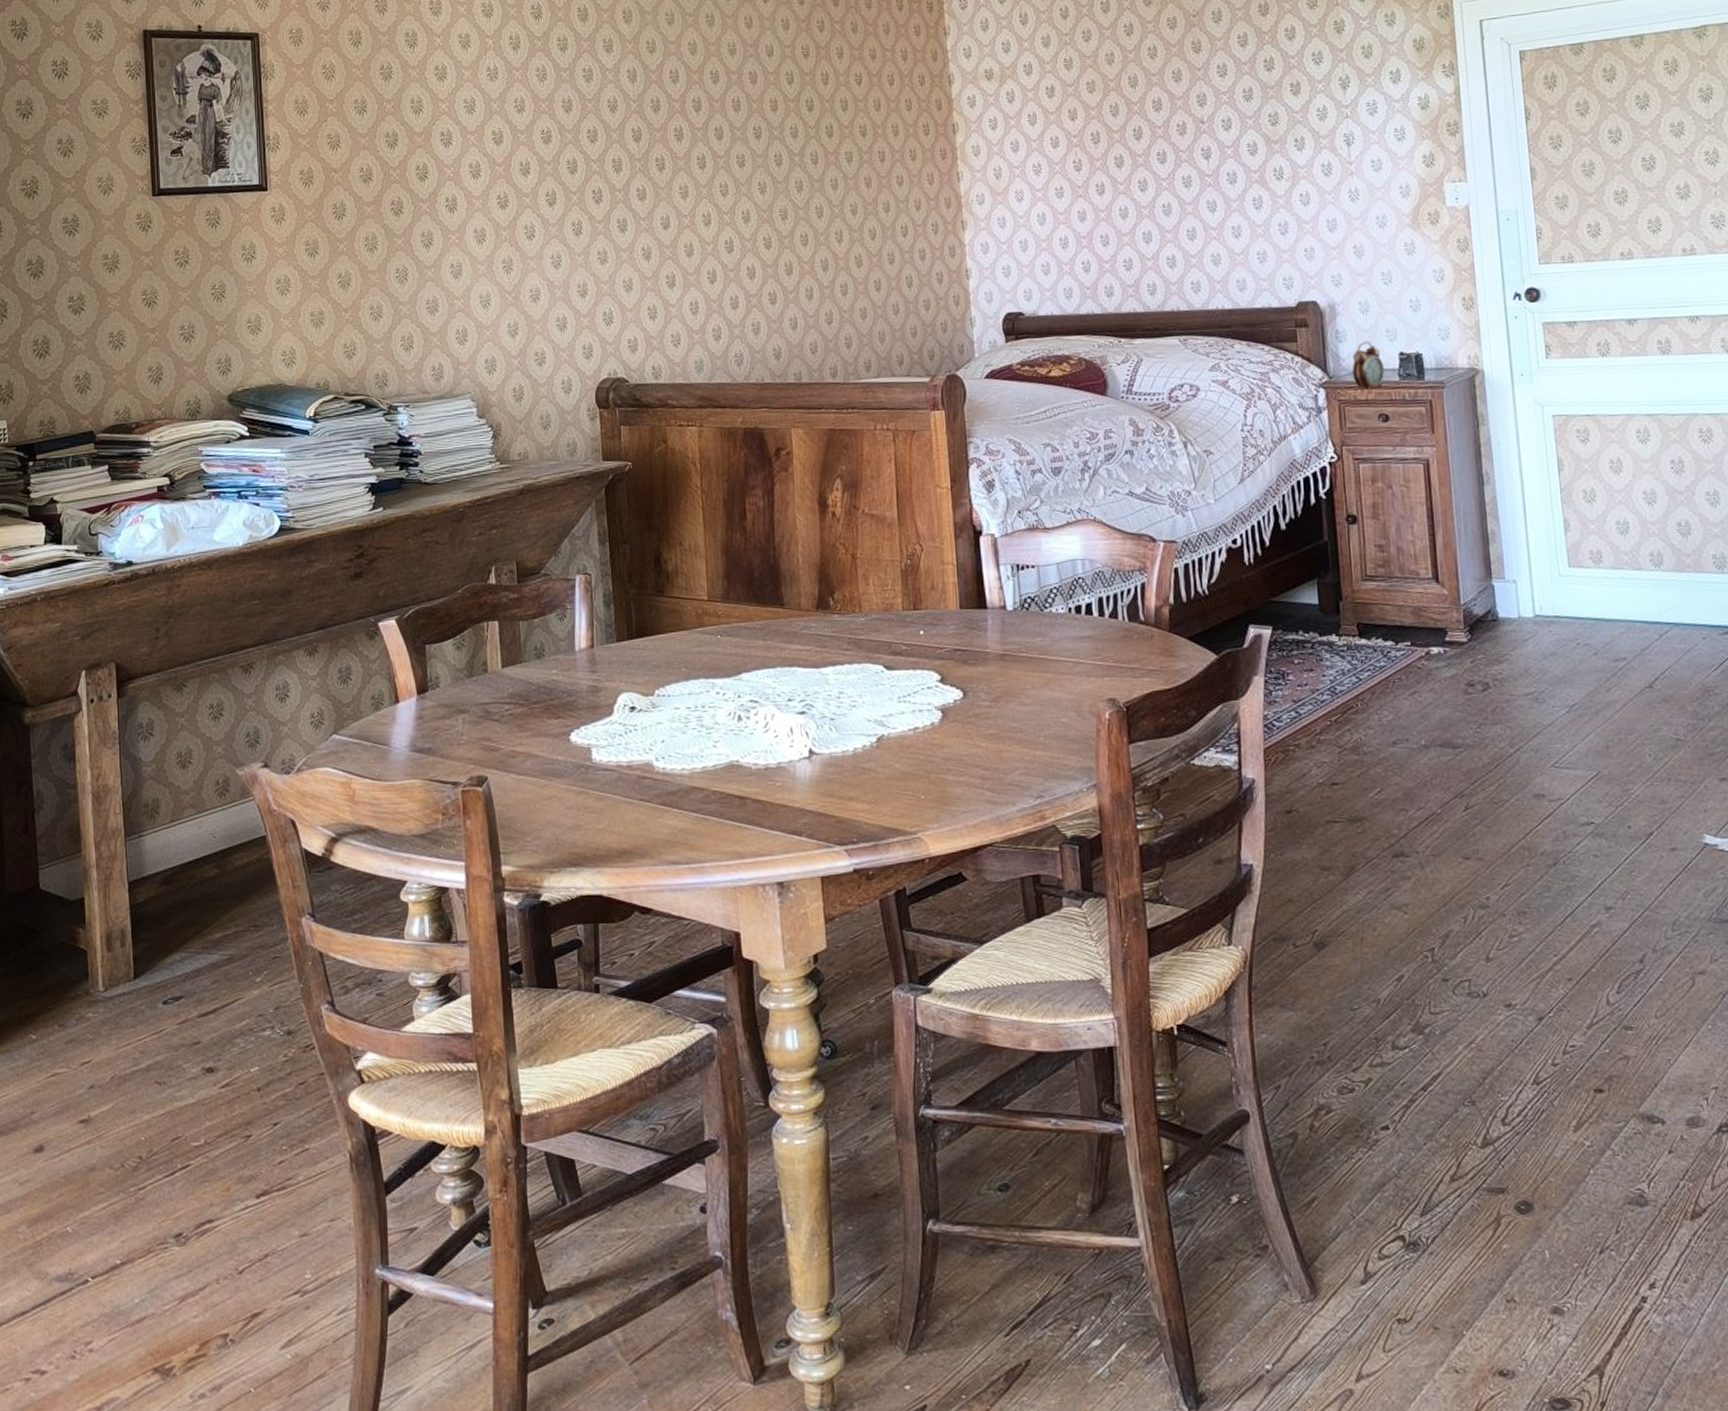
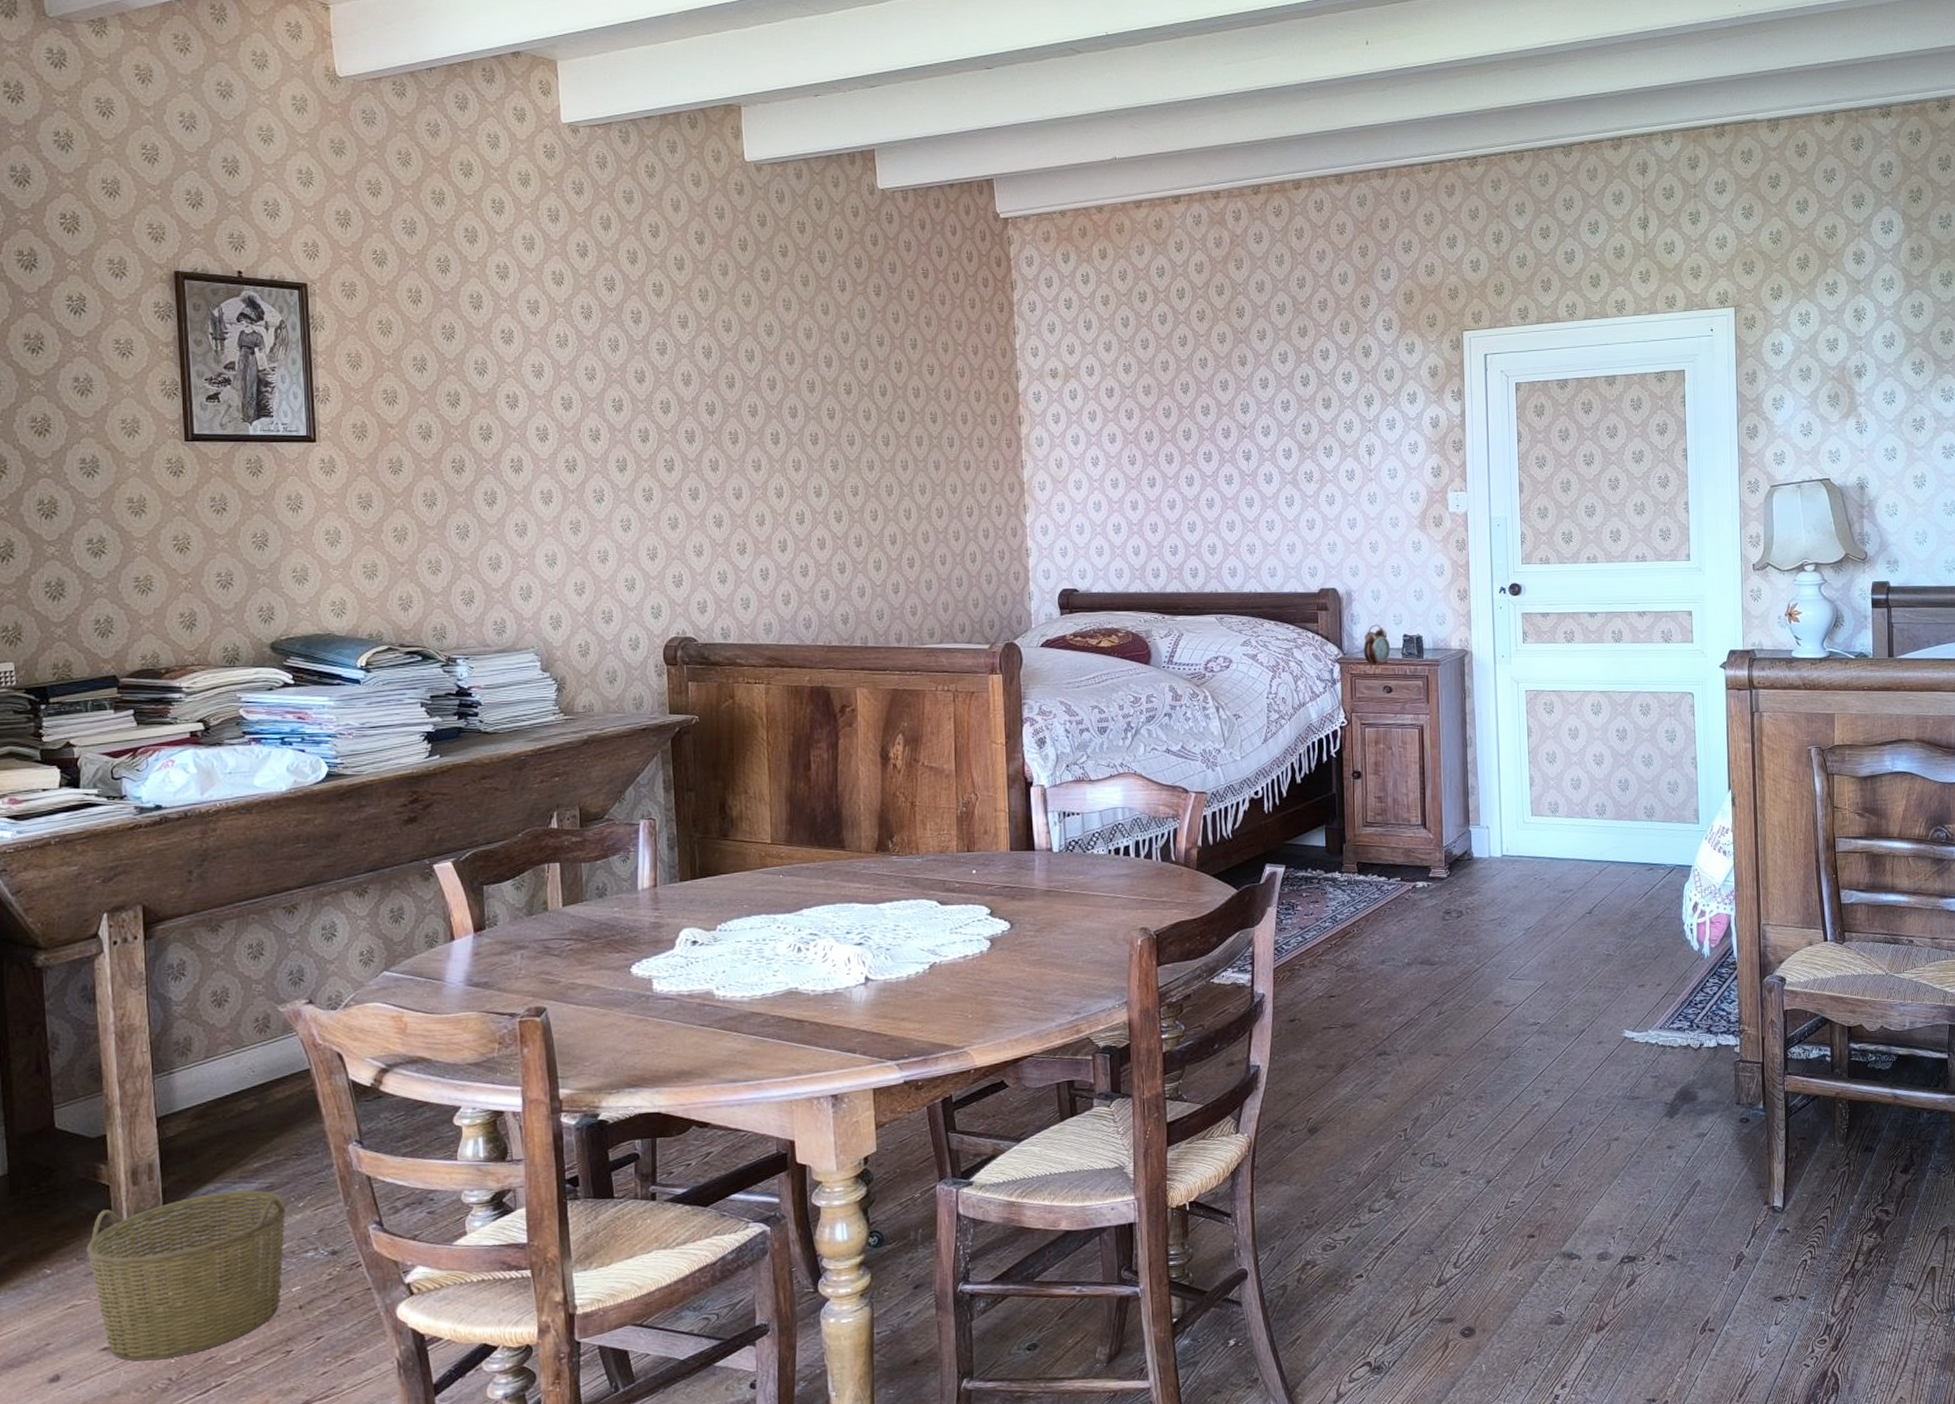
basket: none [67,962,246,1137] -> present [86,1190,287,1362]

